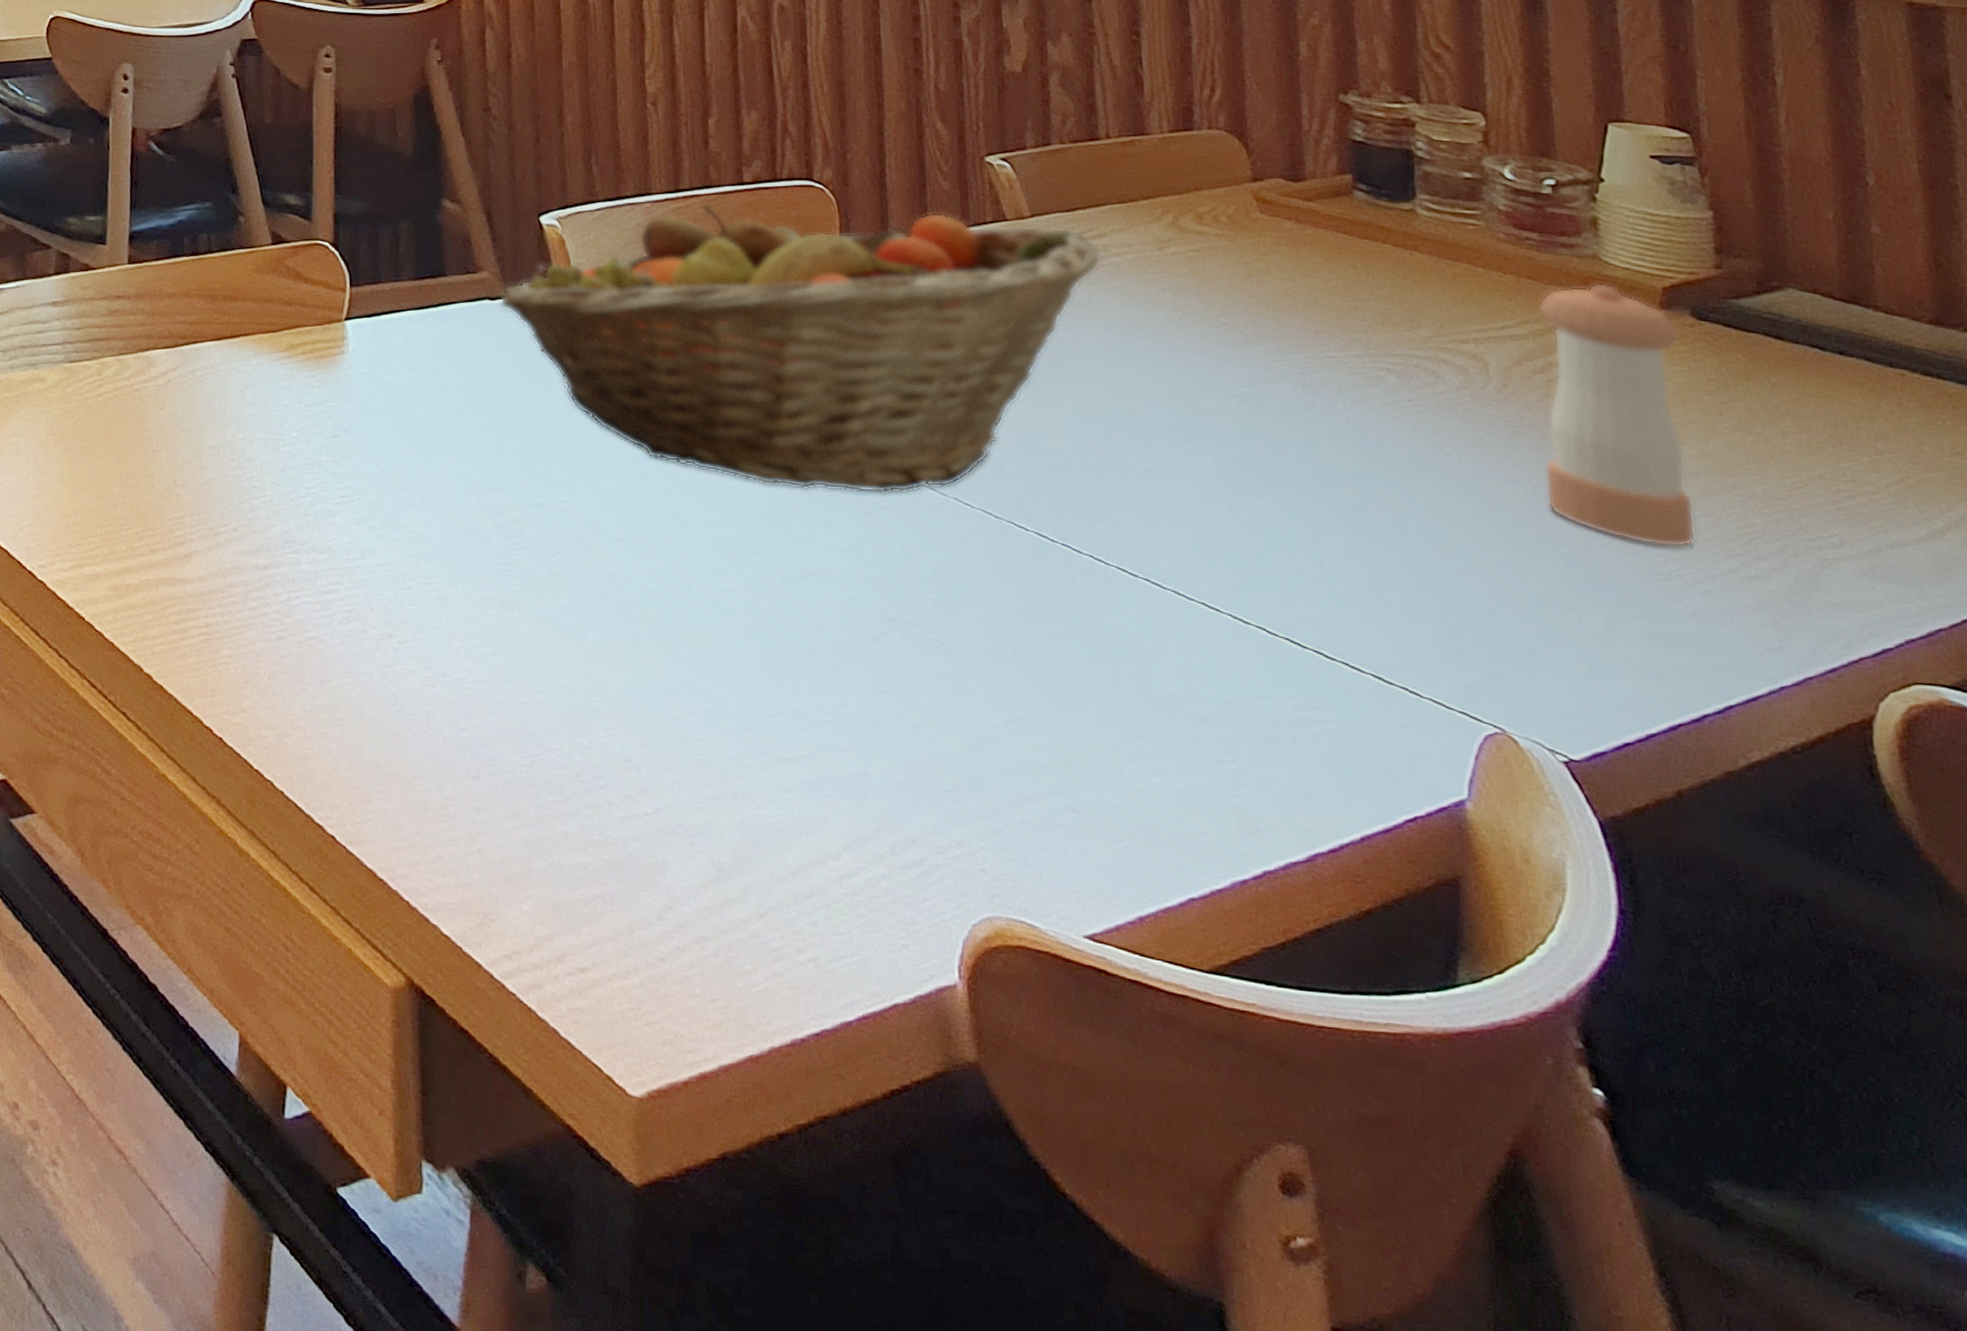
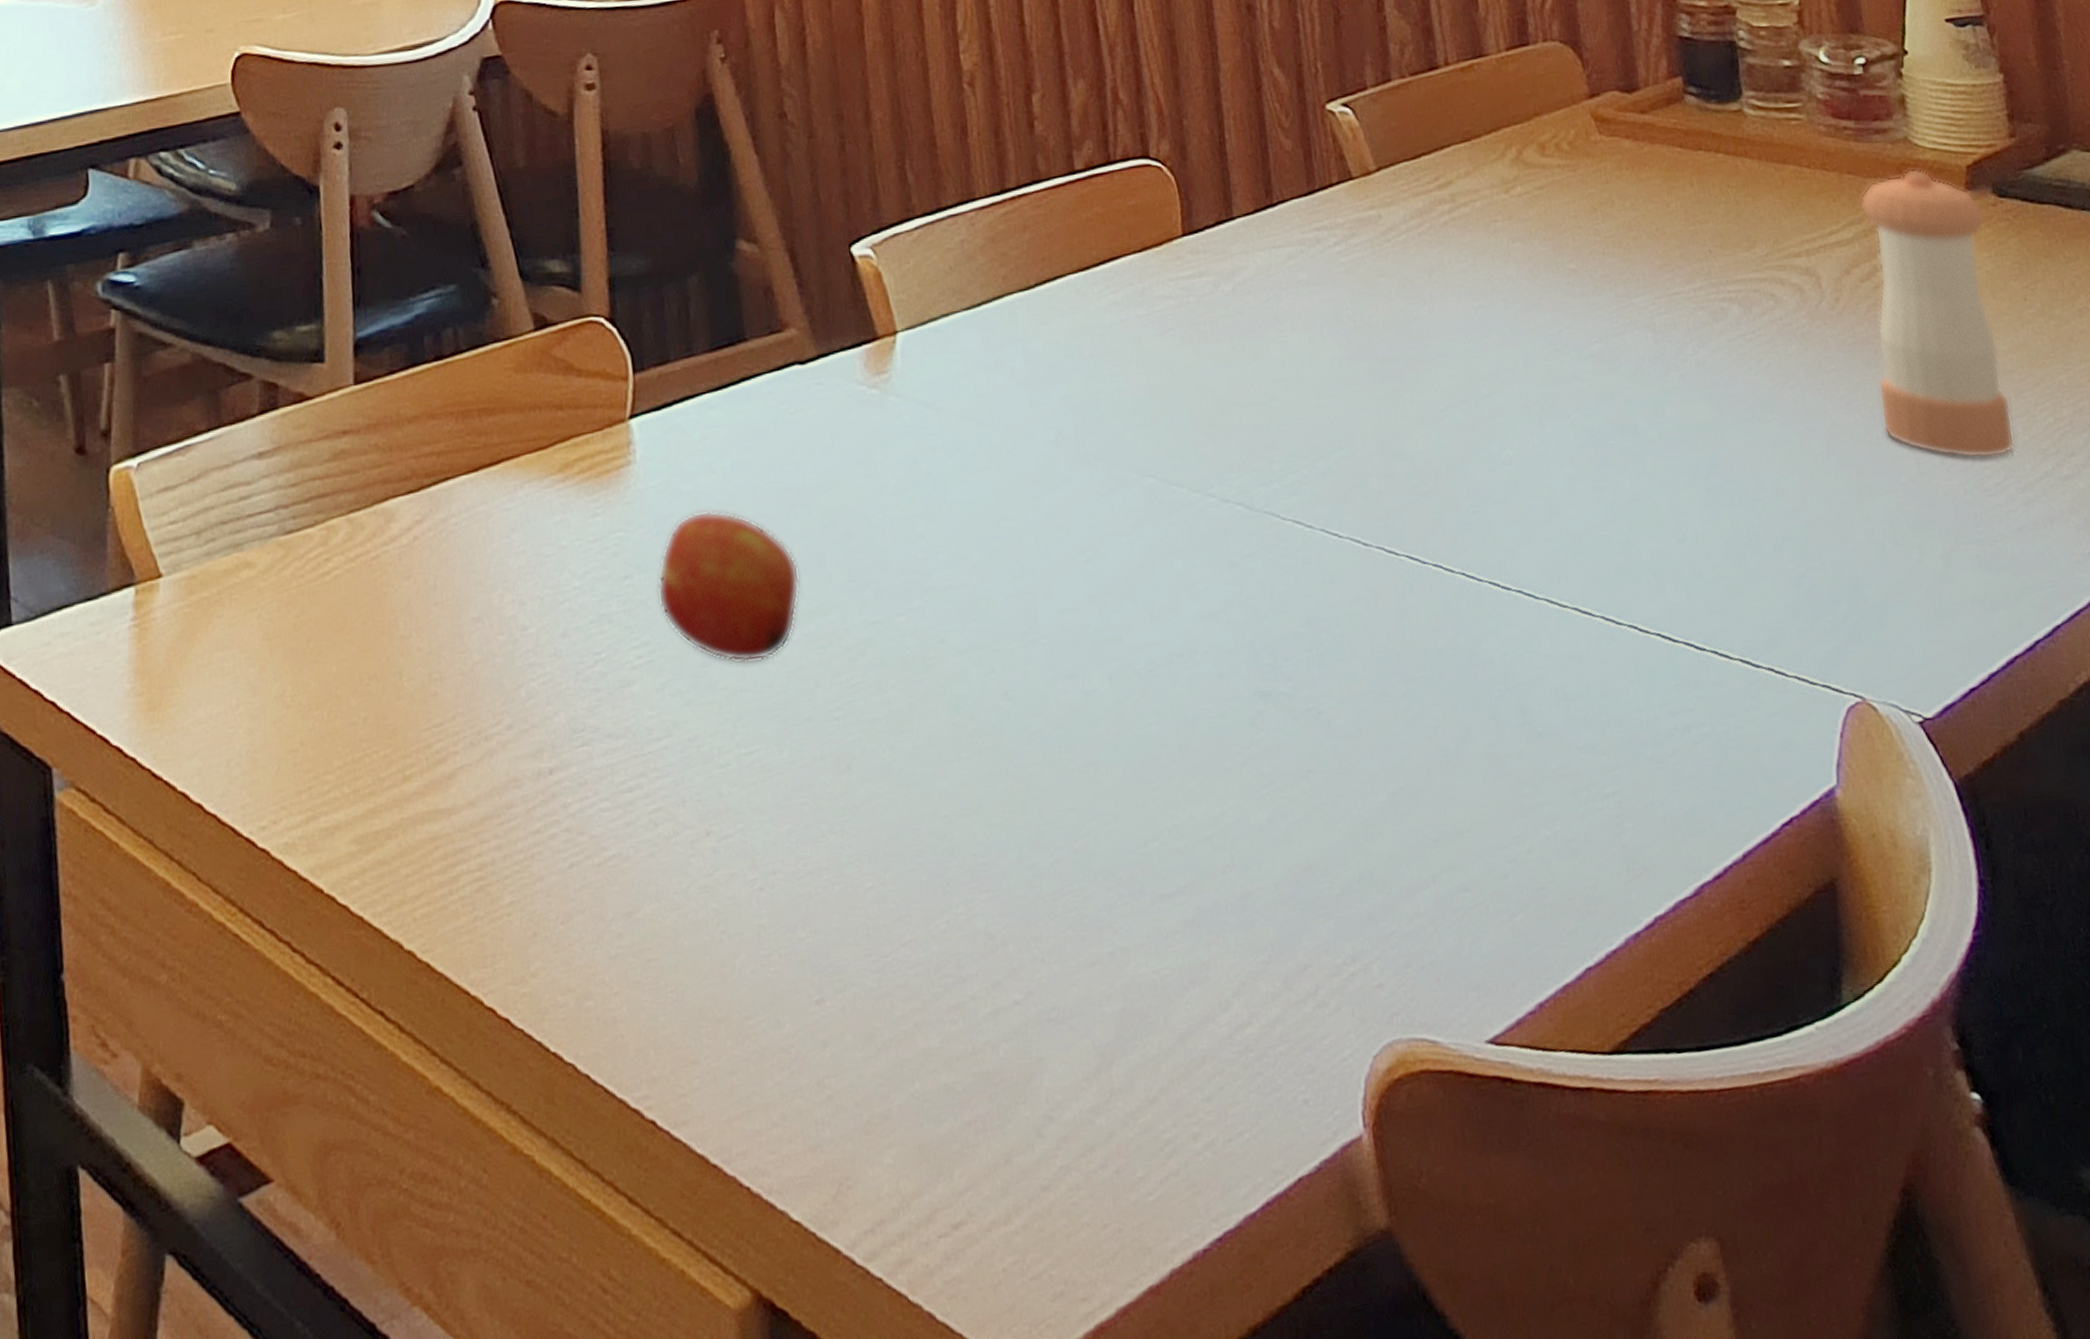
apple: none [360,397,480,517] -> present [657,510,800,663]
fruit basket: present [499,205,1103,494] -> none [810,179,1451,550]

